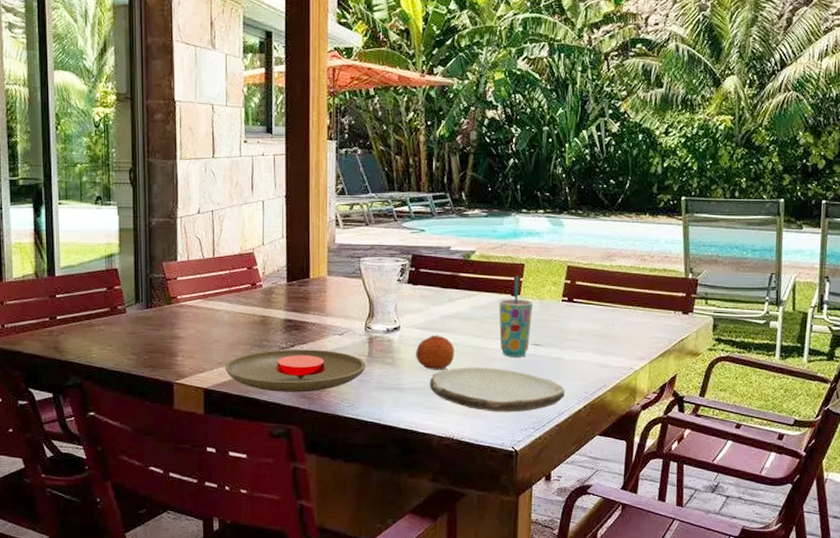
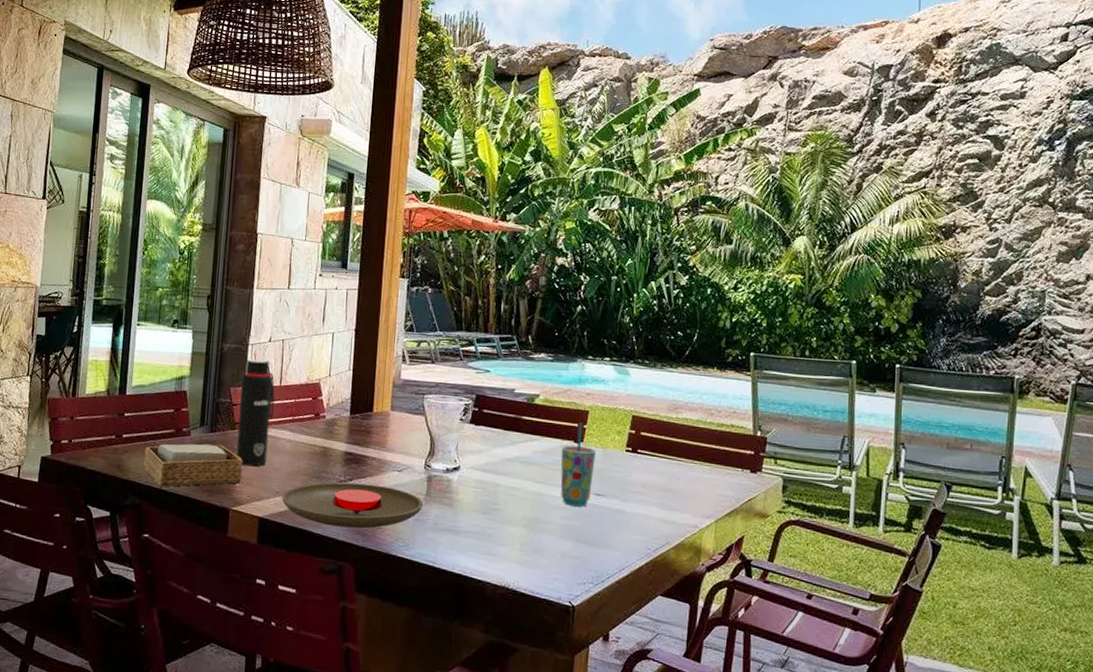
napkin holder: none [81,319,182,365] -> present [143,444,243,487]
water bottle: none [172,232,210,340] -> present [236,359,275,467]
fruit: present [416,335,454,370] -> none [474,477,514,515]
plate: present [429,367,566,413] -> none [486,513,627,565]

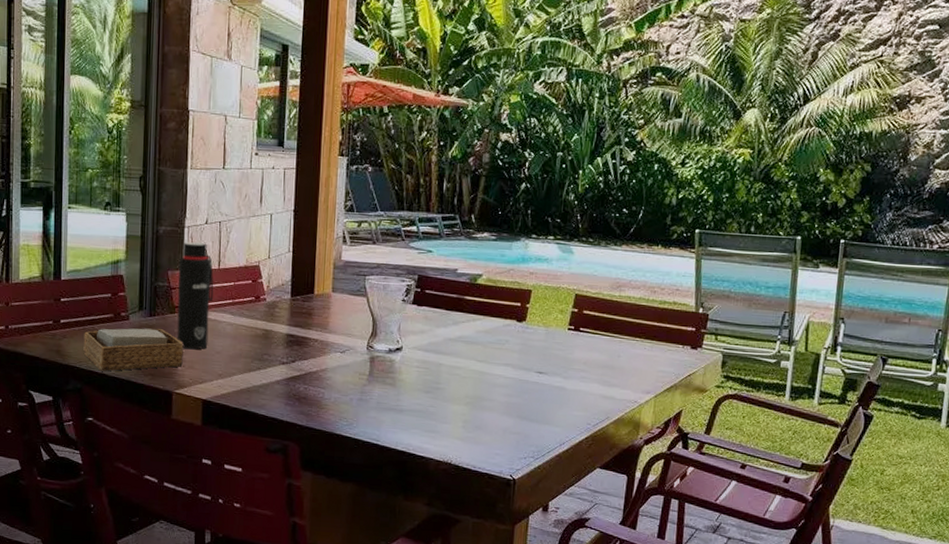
plate: present [282,482,423,529] -> none [225,364,366,409]
cup: present [560,422,596,507] -> none [503,302,538,385]

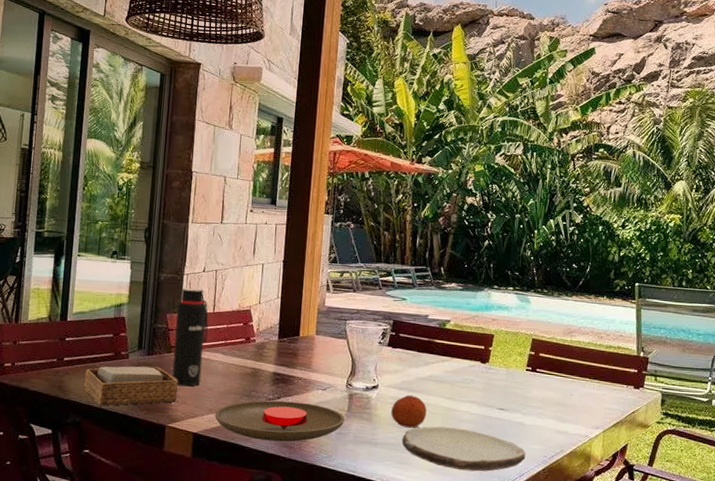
plate: none [225,364,366,409] -> present [215,400,345,442]
fruit: none [417,357,457,394] -> present [391,394,427,428]
plate: none [429,391,568,441] -> present [401,426,526,472]

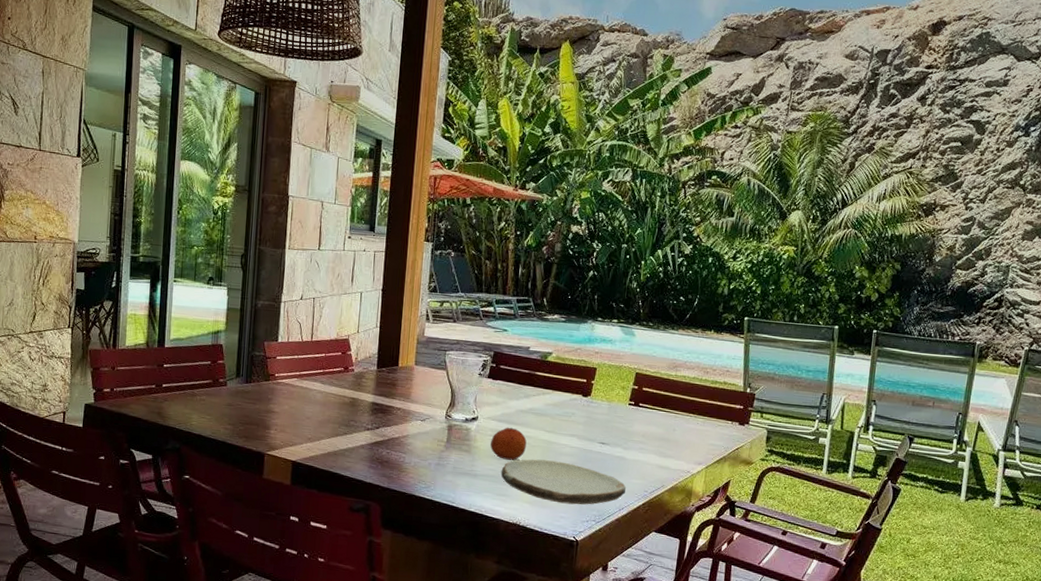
napkin holder: present [84,366,178,406] -> none [183,393,277,433]
water bottle: present [172,288,209,387] -> none [270,315,307,415]
plate: present [215,400,345,442] -> none [313,430,444,472]

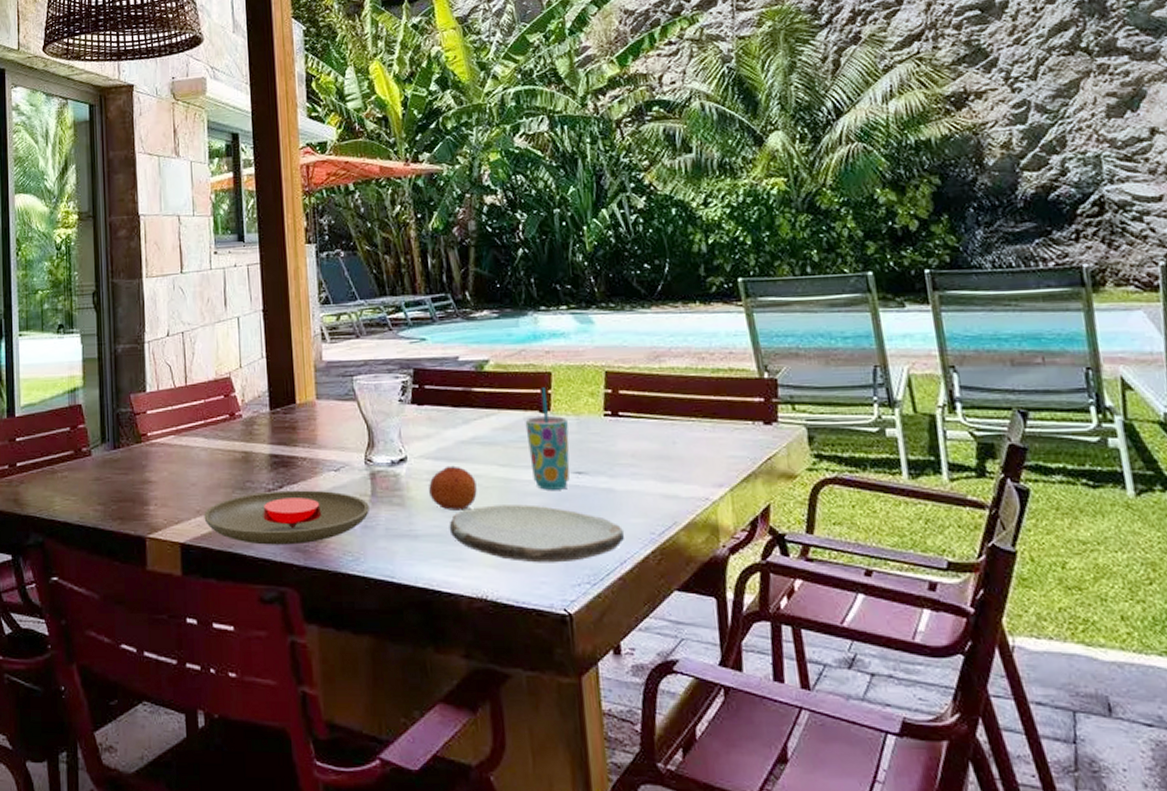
plate: none [313,430,444,472] -> present [204,490,369,545]
cup: none [569,378,602,454] -> present [525,387,570,490]

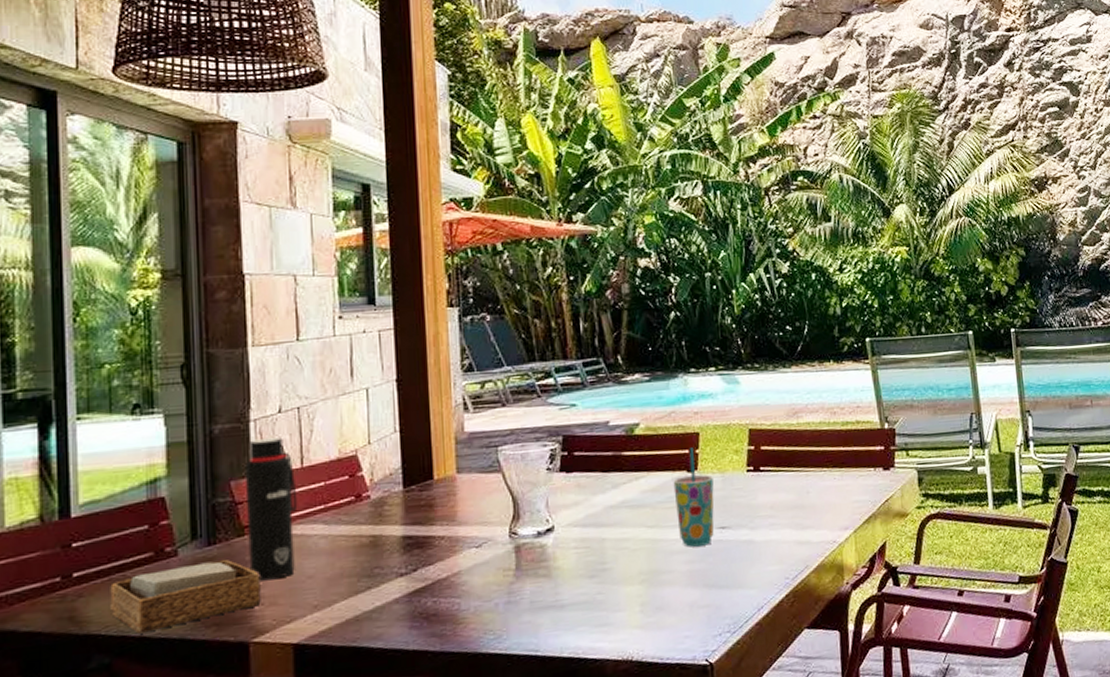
napkin holder: none [43,461,155,519] -> present [110,559,261,634]
water bottle: none [141,358,183,484] -> present [244,437,298,581]
plate: present [204,490,369,545] -> none [322,569,513,635]
fruit: present [429,465,477,510] -> none [576,531,625,577]
plate: present [449,504,625,563] -> none [596,562,763,619]

